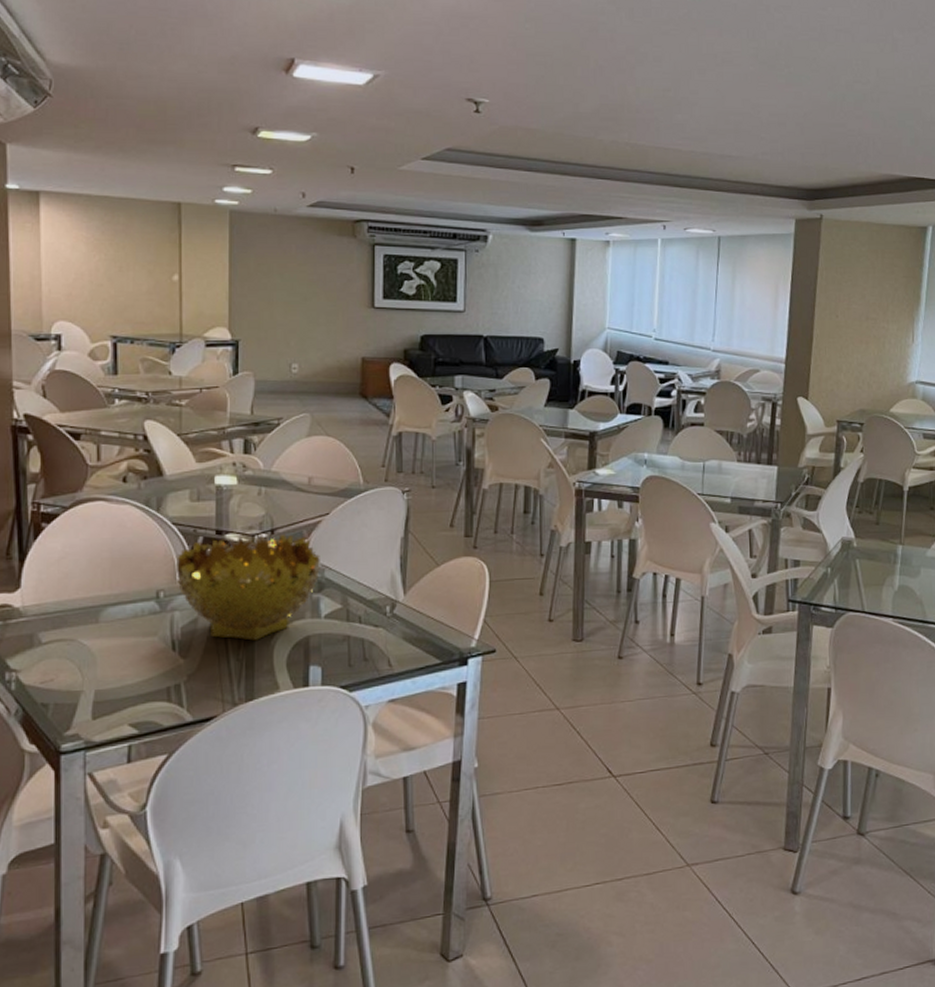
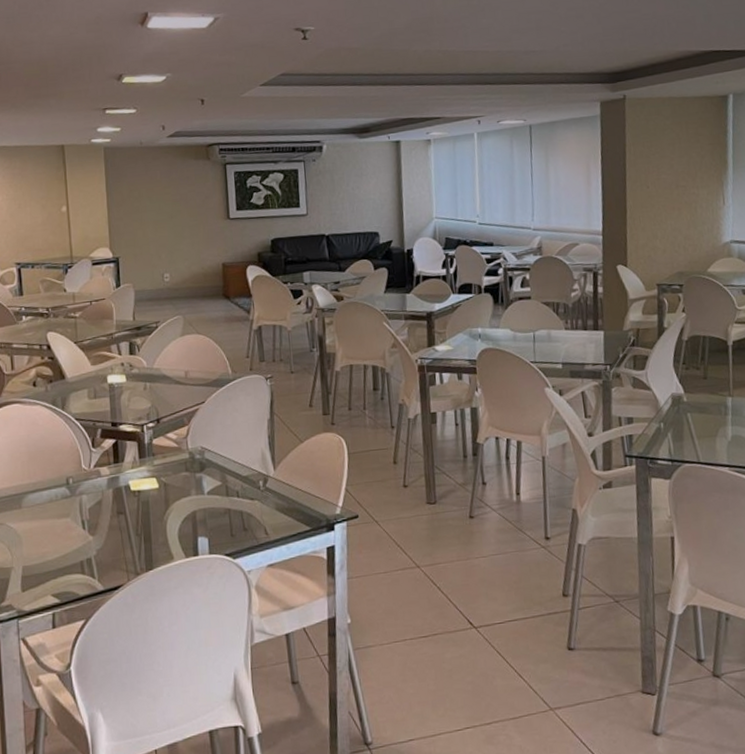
decorative bowl: present [177,533,320,641] -> none [81,422,201,517]

